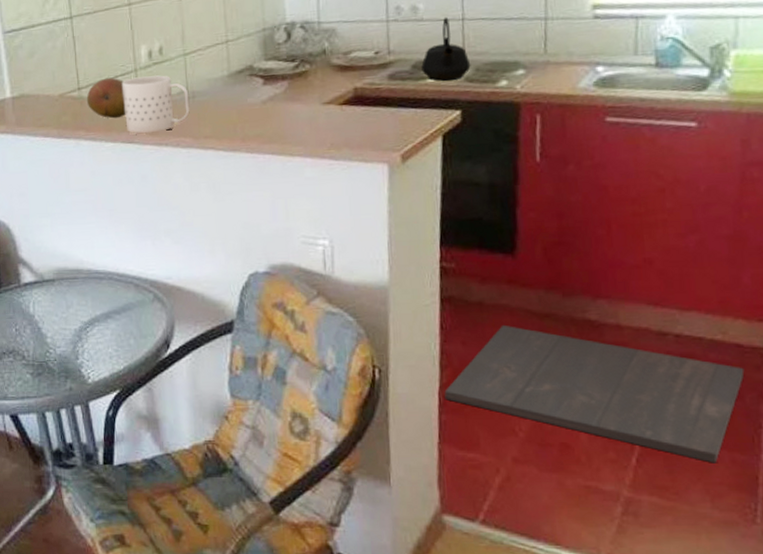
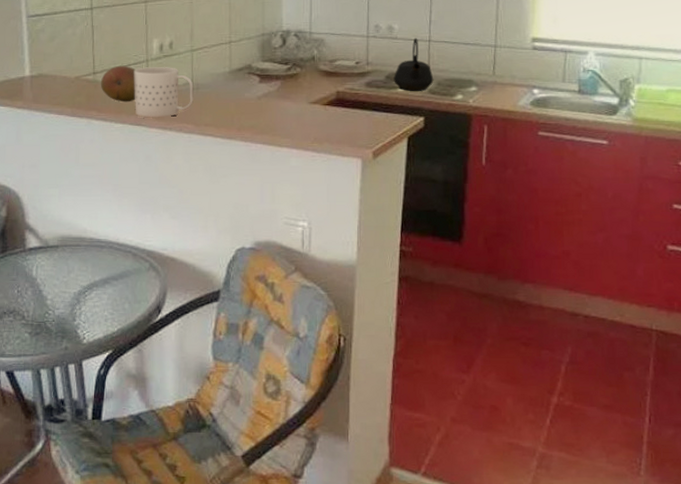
door mat: present [444,324,745,463] -> none [398,302,636,425]

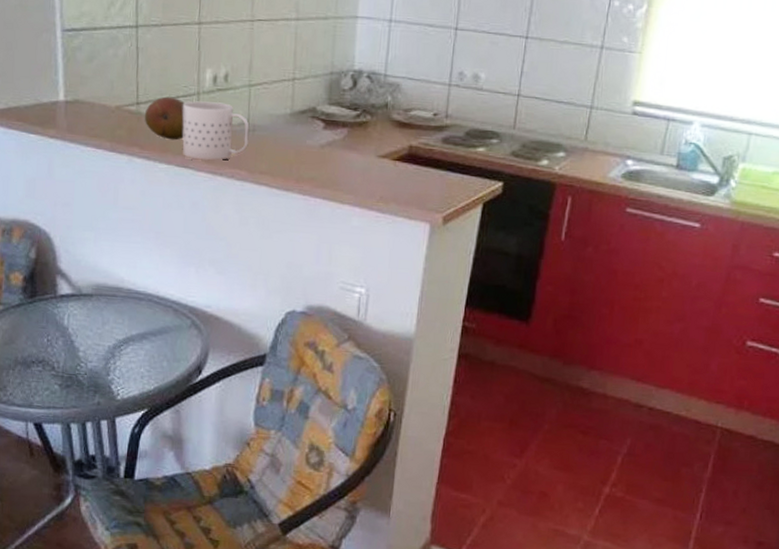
kettle: present [394,37,434,91] -> none [474,90,519,152]

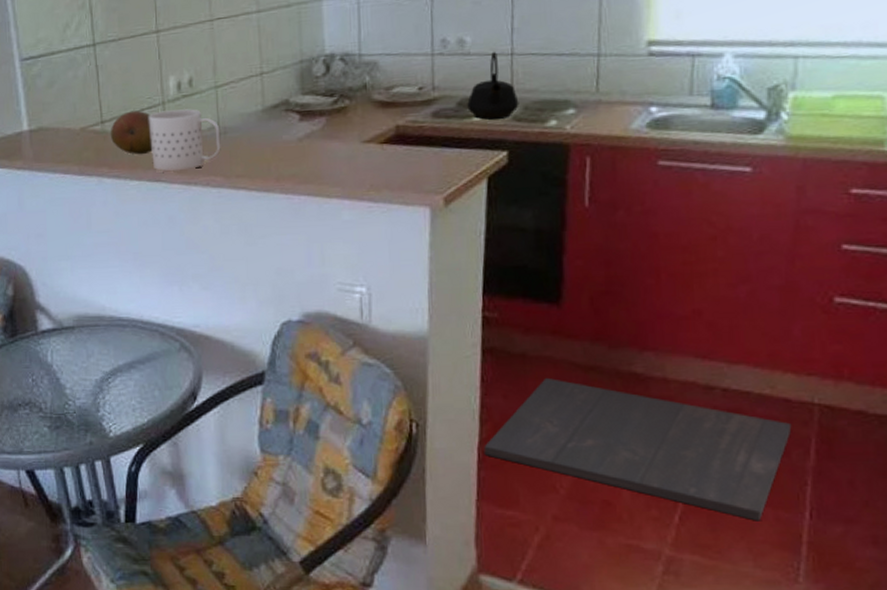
door mat: none [448,384,698,518] -> present [484,377,792,521]
kettle: none [474,90,519,152] -> present [467,51,519,120]

